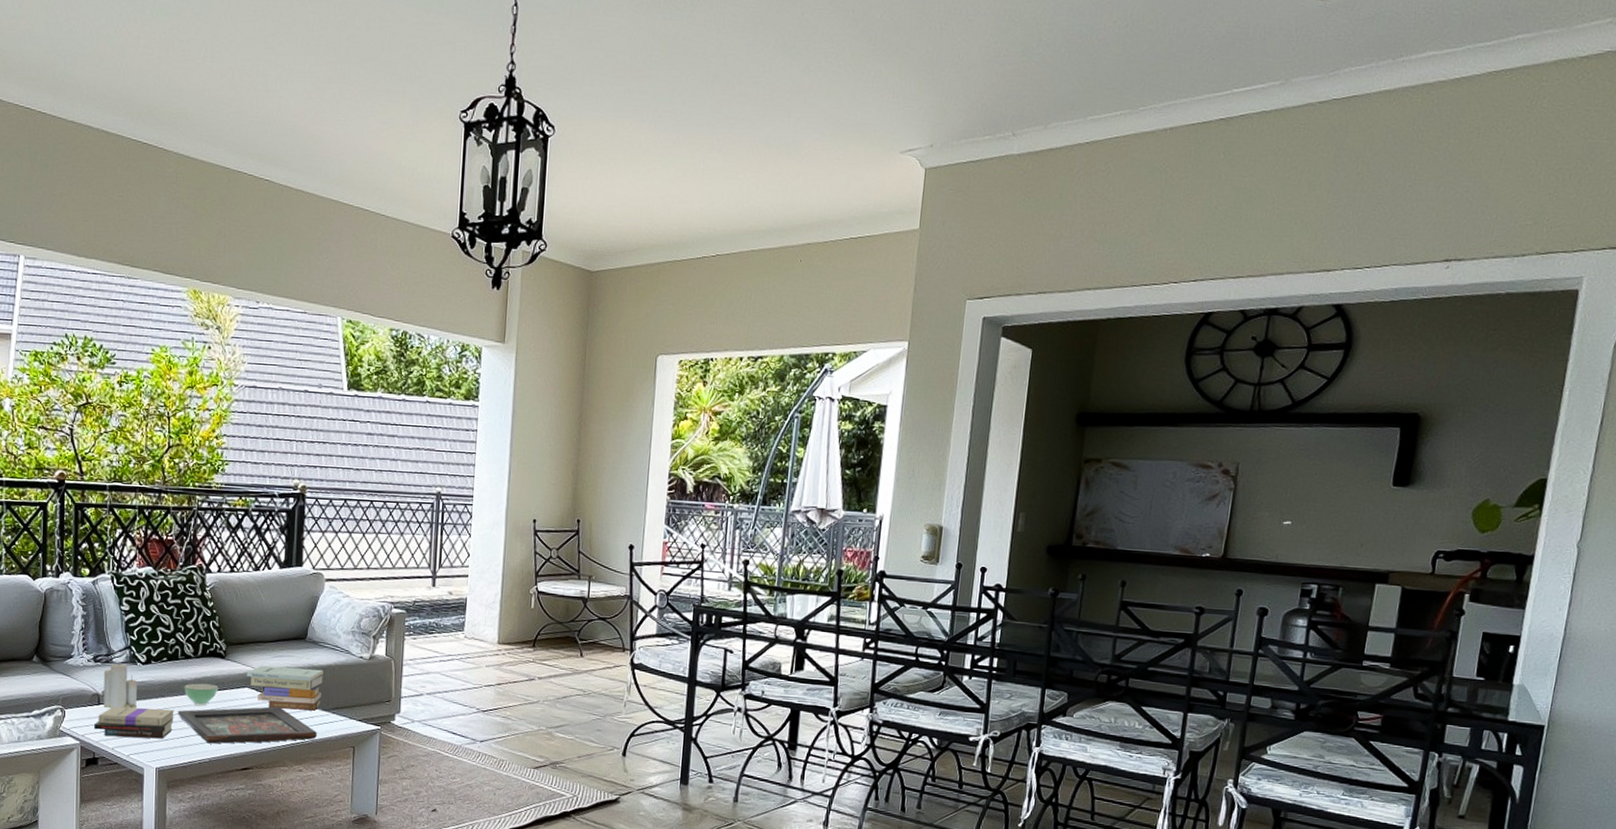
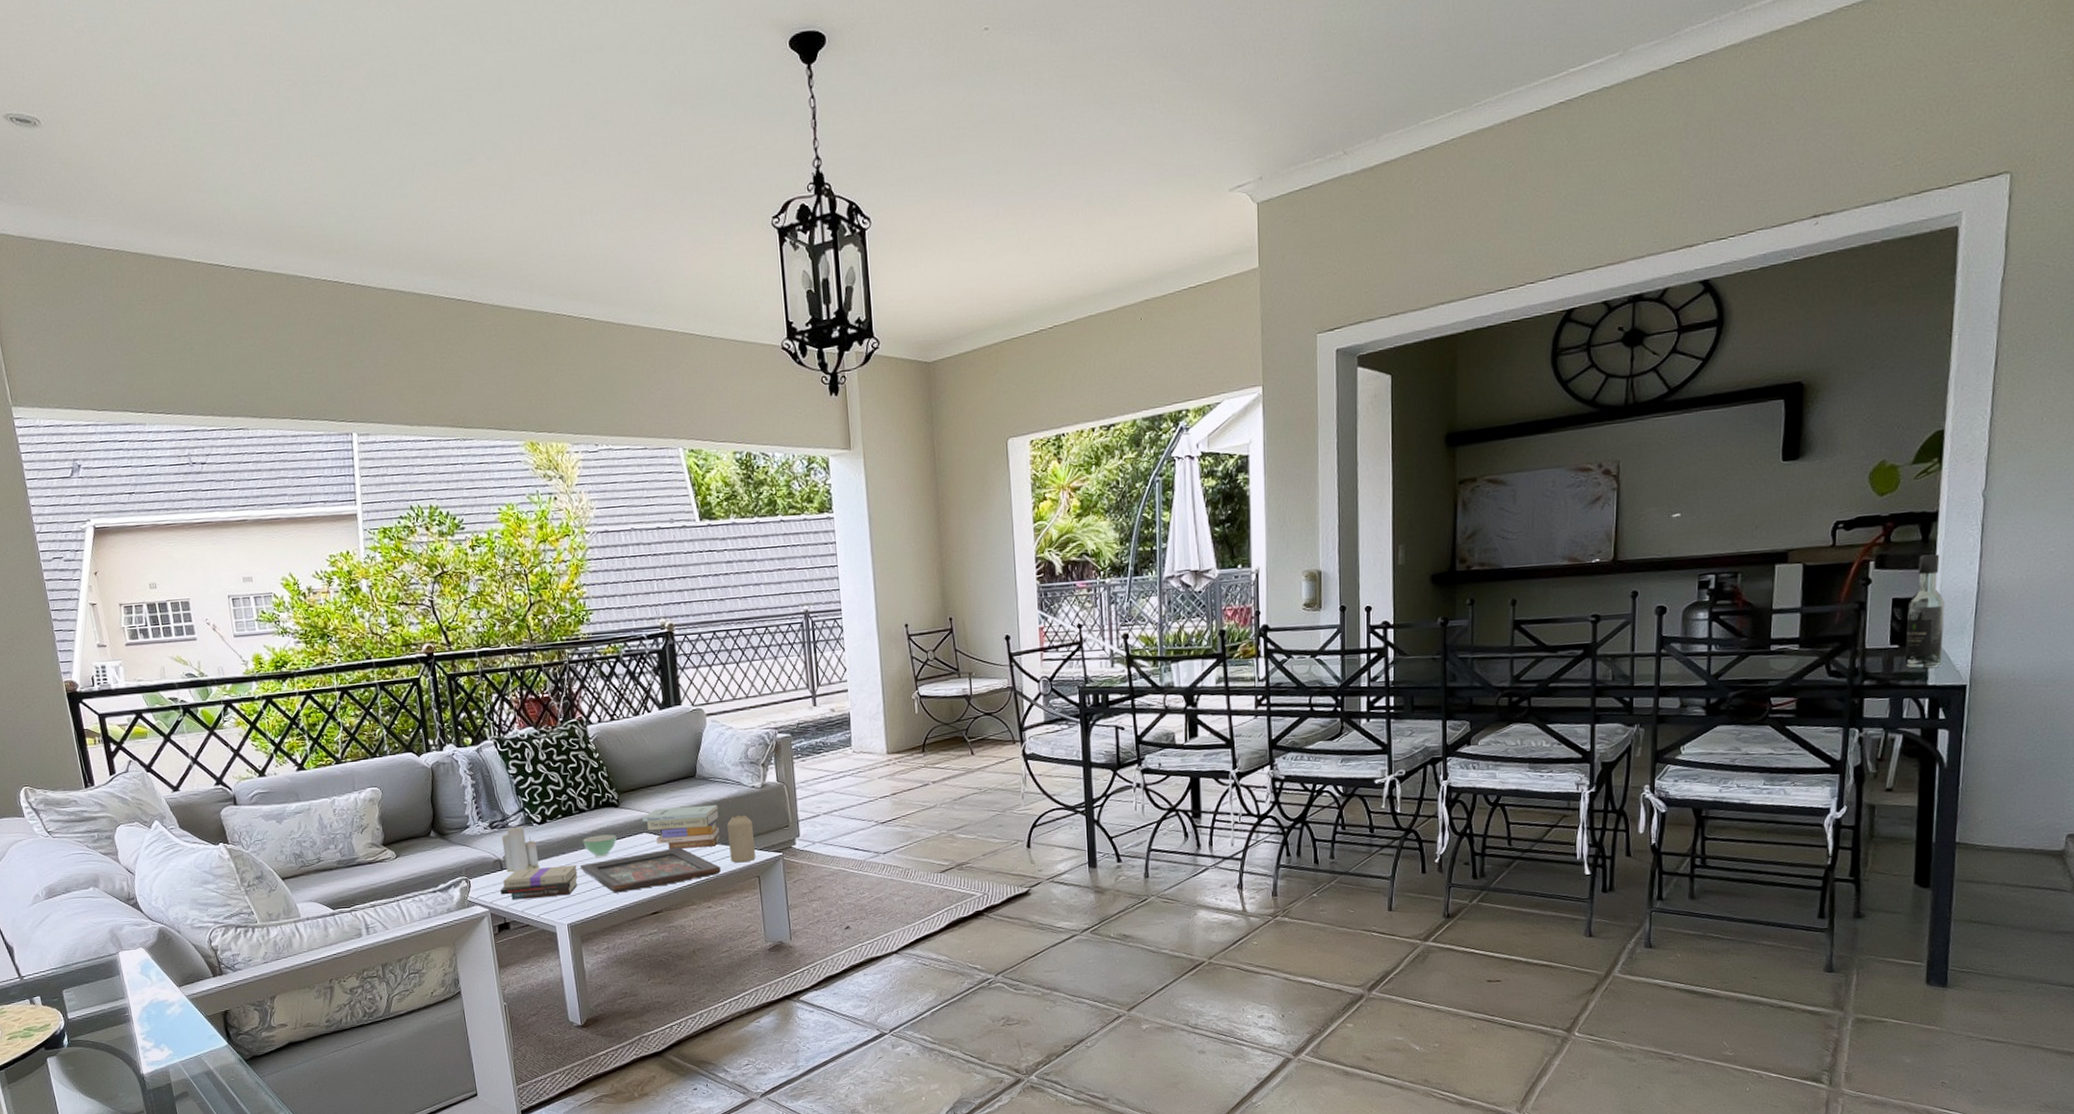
candle: none [328,683,355,731] -> present [727,815,755,863]
bottle: none [1488,595,1532,704] -> present [1905,554,1945,669]

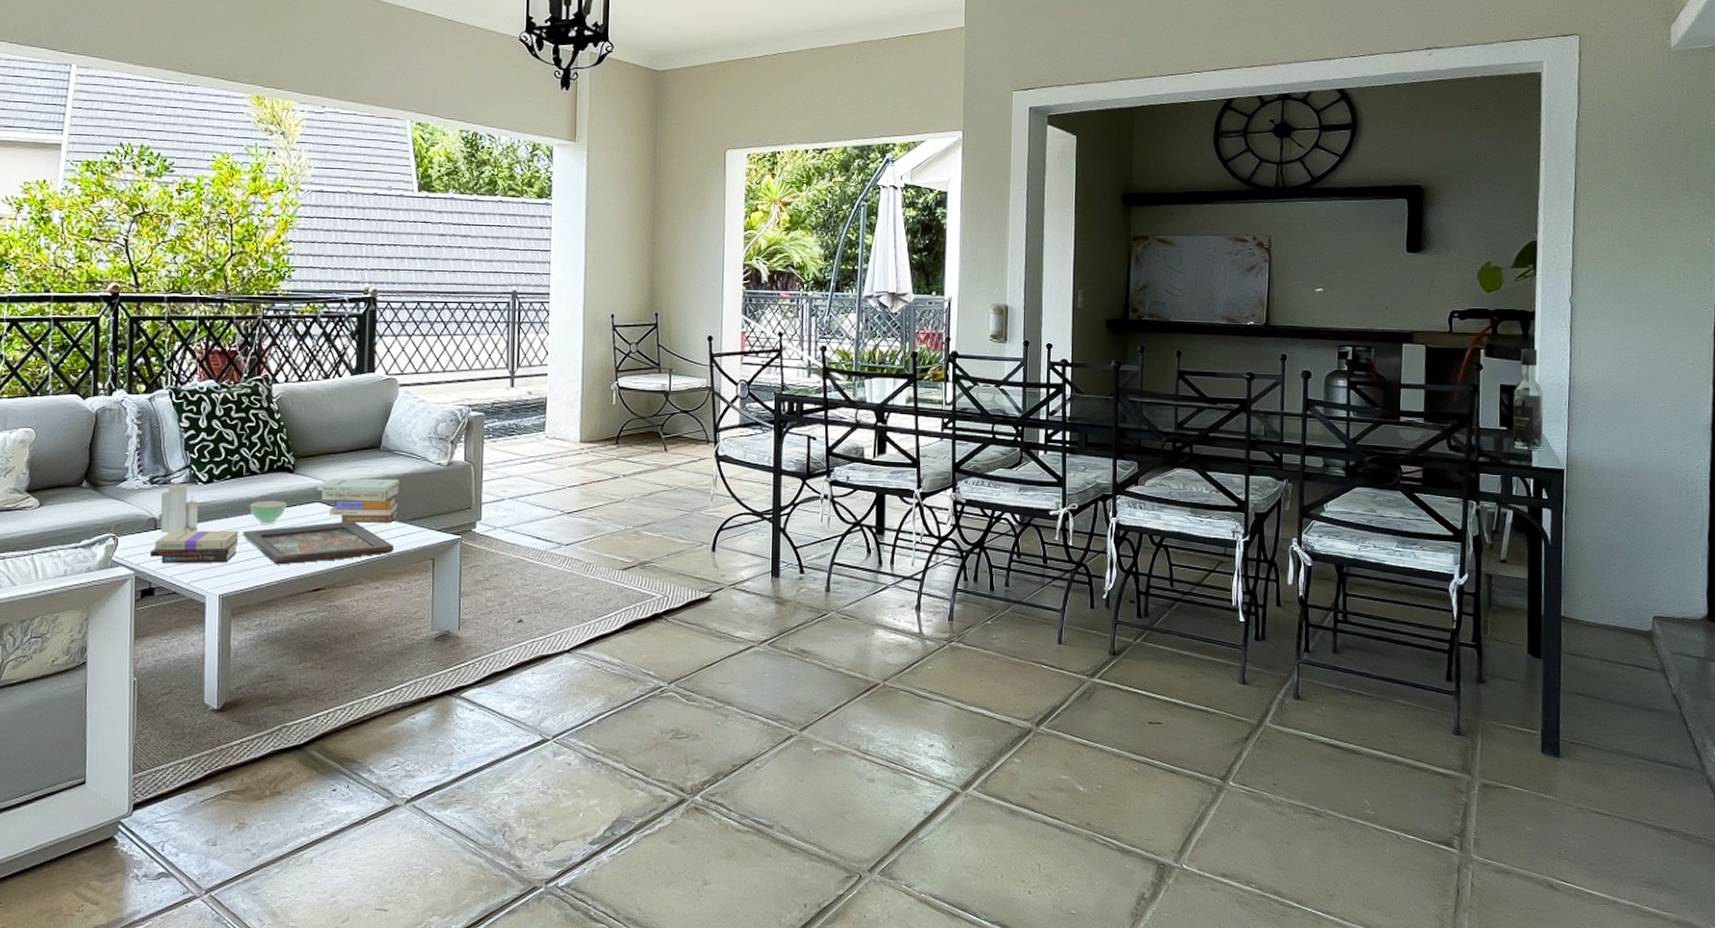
candle: present [727,815,755,863] -> none [406,492,433,543]

